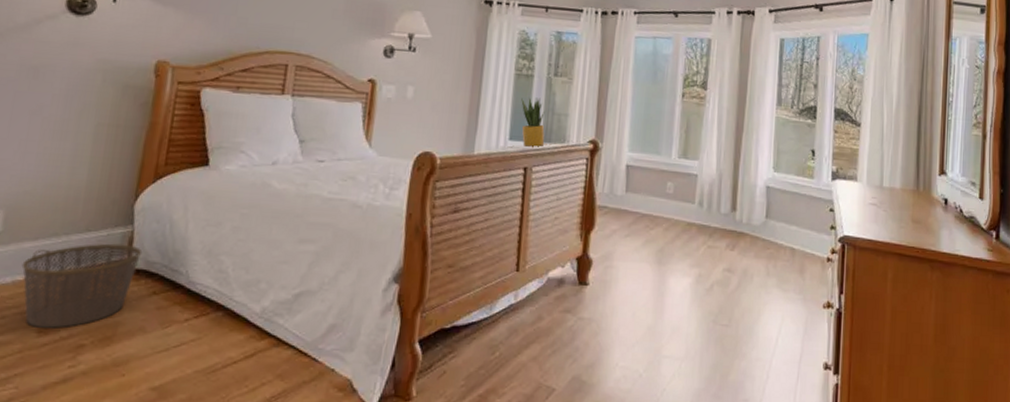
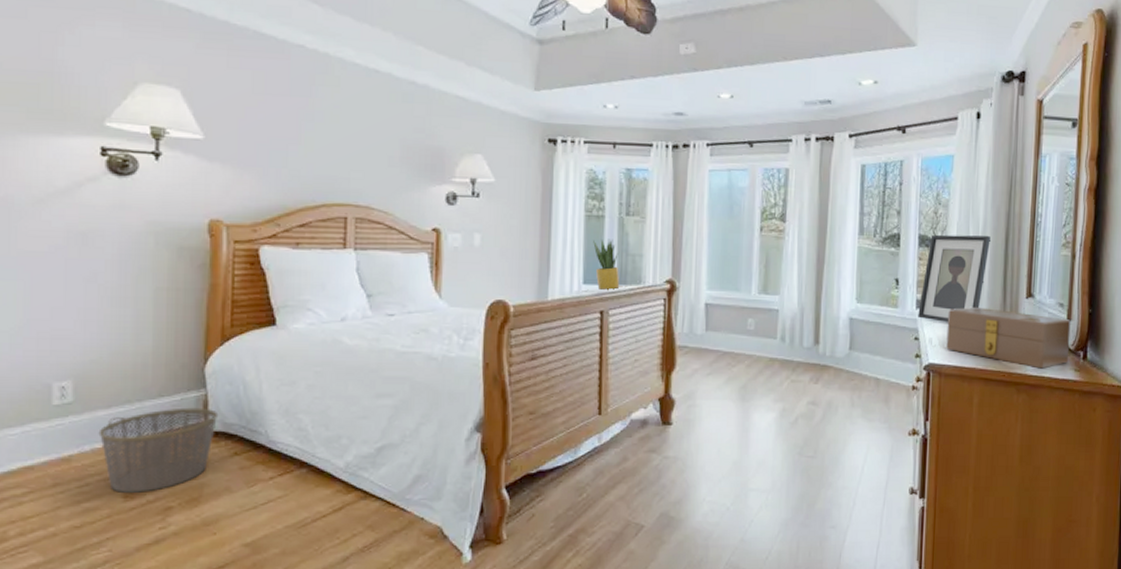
picture frame: none [833,109,905,196] -> present [918,234,992,323]
jewelry box: none [860,181,983,247] -> present [946,307,1071,369]

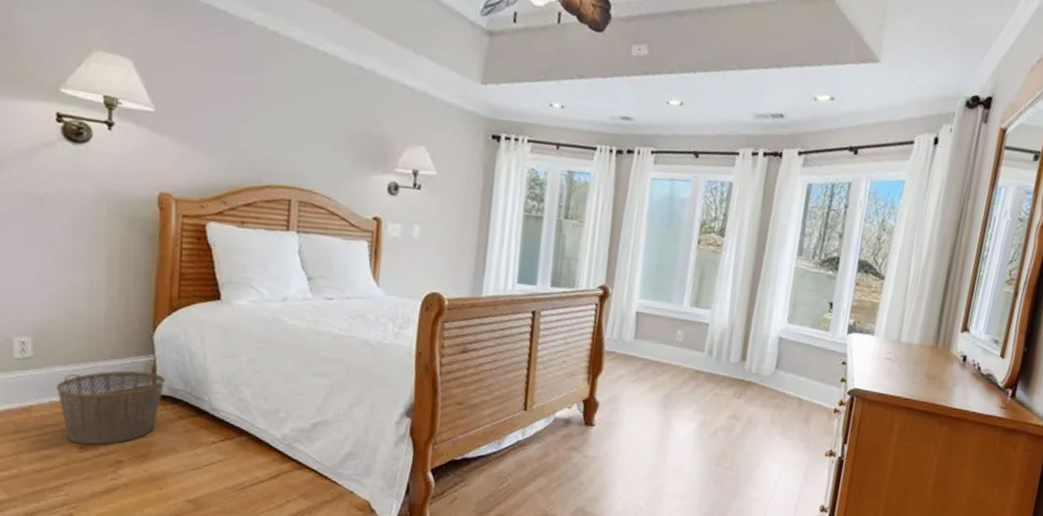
planter: present [593,239,620,291] -> none [530,240,554,292]
picture frame: present [918,234,992,323] -> none [848,261,933,351]
jewelry box: present [946,307,1071,369] -> none [873,336,1004,403]

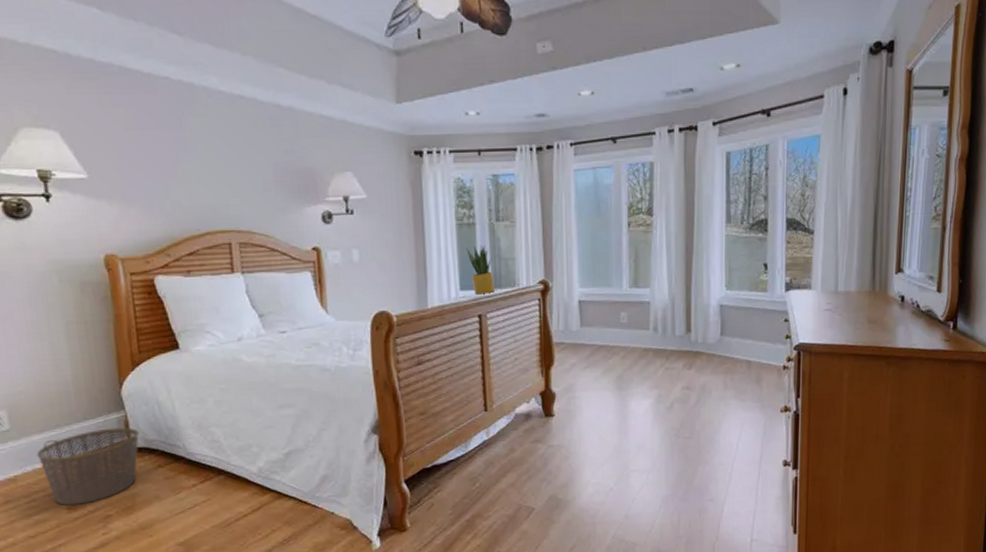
planter: none [530,240,554,292] -> present [466,245,496,296]

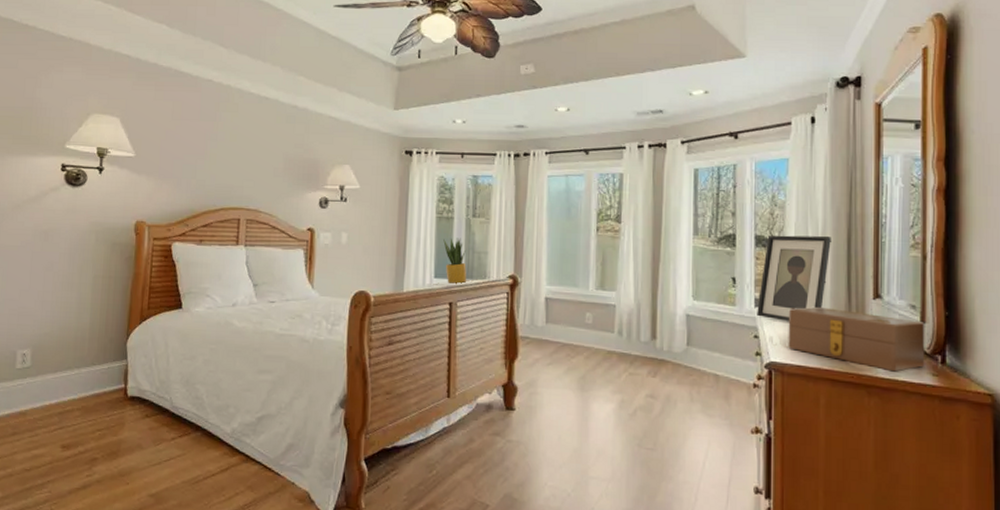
basket: present [36,427,140,506] -> none [47,375,136,445]
picture frame: none [787,213,860,304] -> present [757,235,832,322]
jewelry box: none [816,285,941,341] -> present [788,306,925,372]

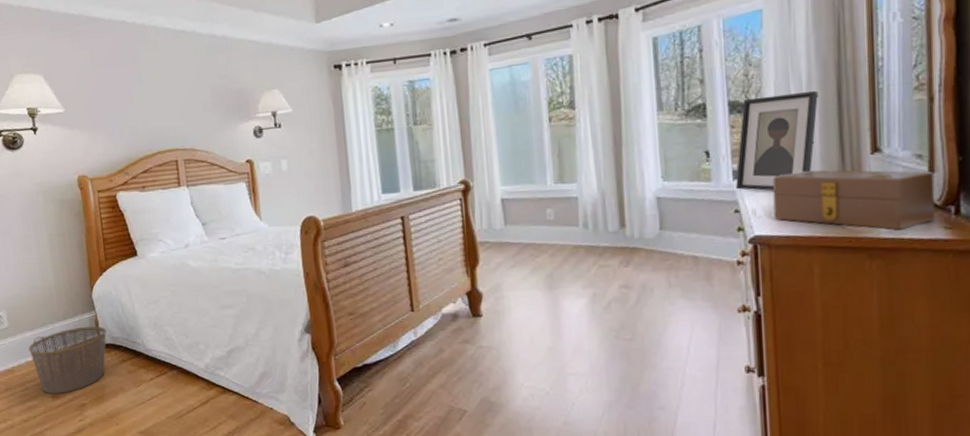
basket: none [47,375,136,445] -> present [28,326,107,394]
planter: present [443,238,467,285] -> none [386,149,417,198]

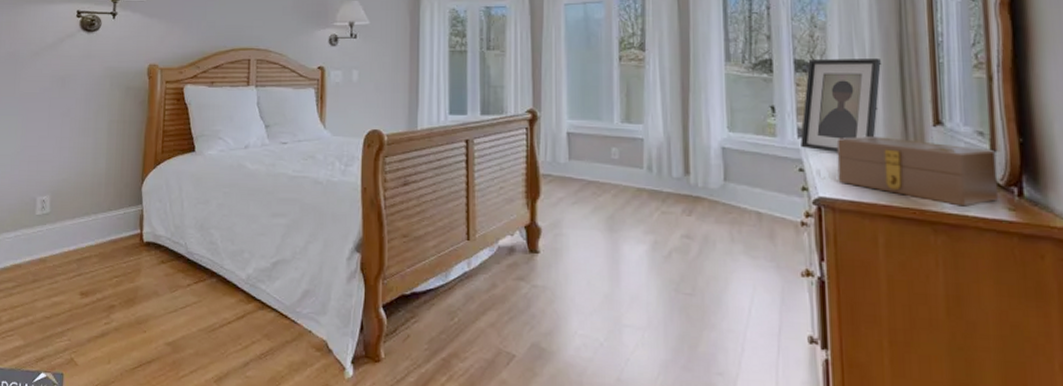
basket: present [28,326,107,394] -> none [65,220,151,292]

